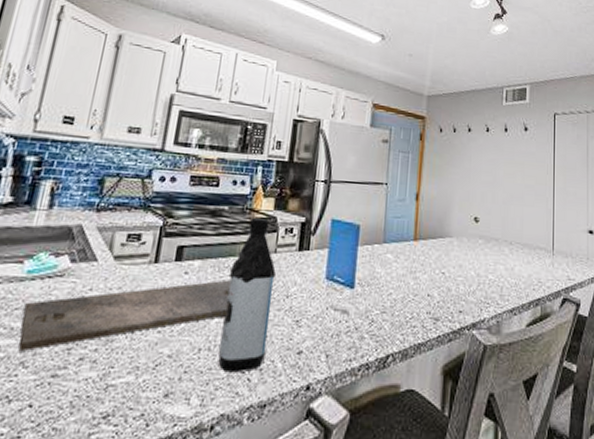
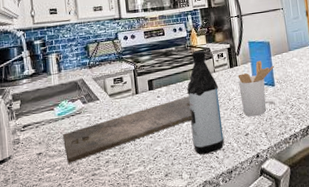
utensil holder: none [302,248,360,327] -> present [238,60,275,117]

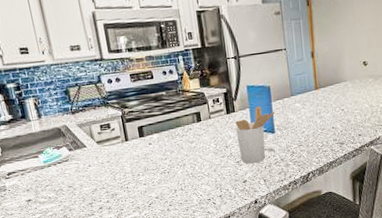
cutting board: present [63,96,192,163] -> none [51,143,187,209]
water bottle: present [186,50,224,155] -> none [180,95,222,202]

